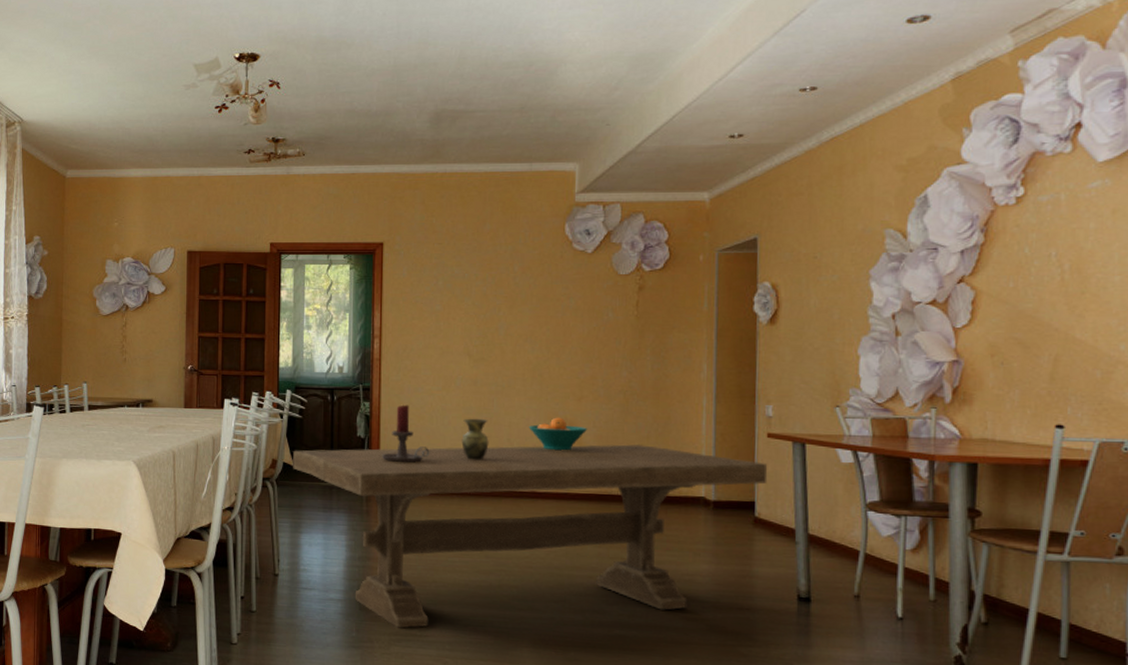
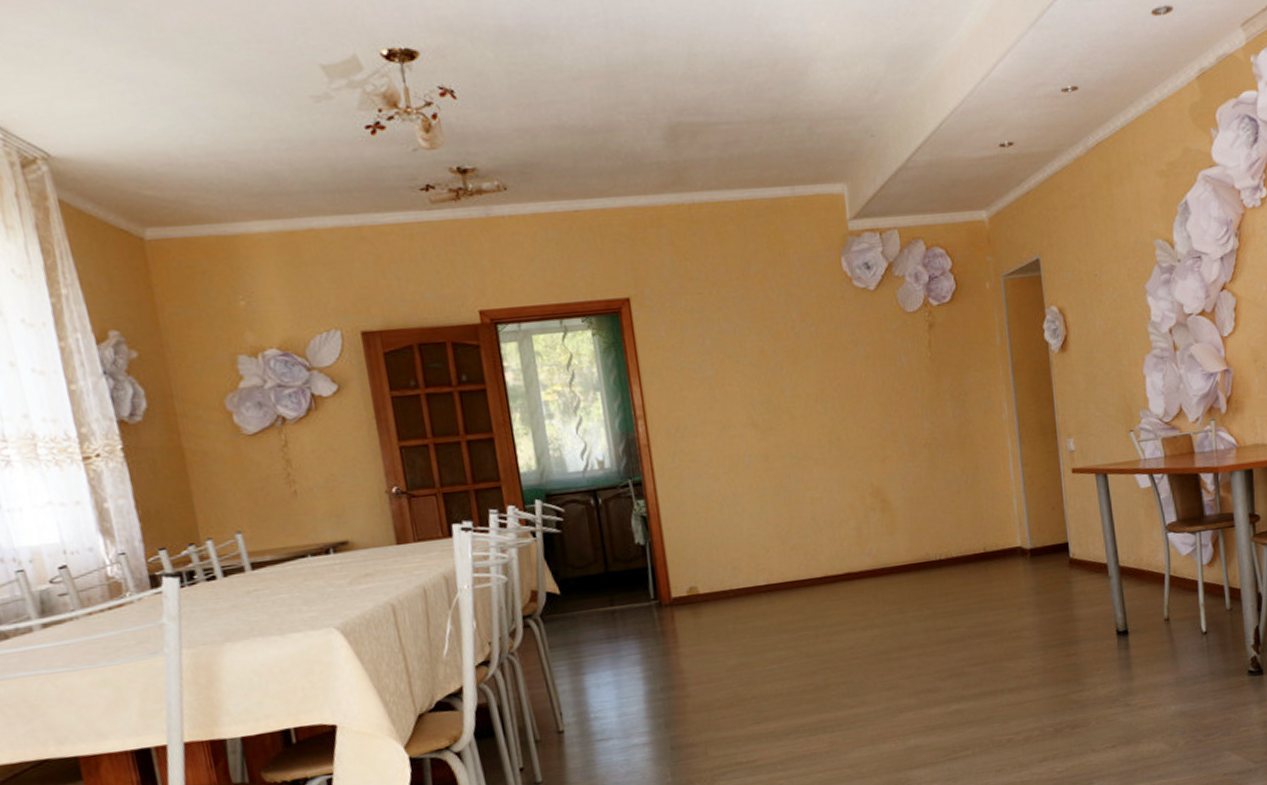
dining table: present [292,444,768,628] -> none [557,499,1077,760]
candle holder: present [381,404,430,464] -> none [668,495,726,568]
vase: present [461,418,489,460] -> none [759,498,792,550]
fruit bowl: present [528,417,588,451] -> none [833,484,897,524]

